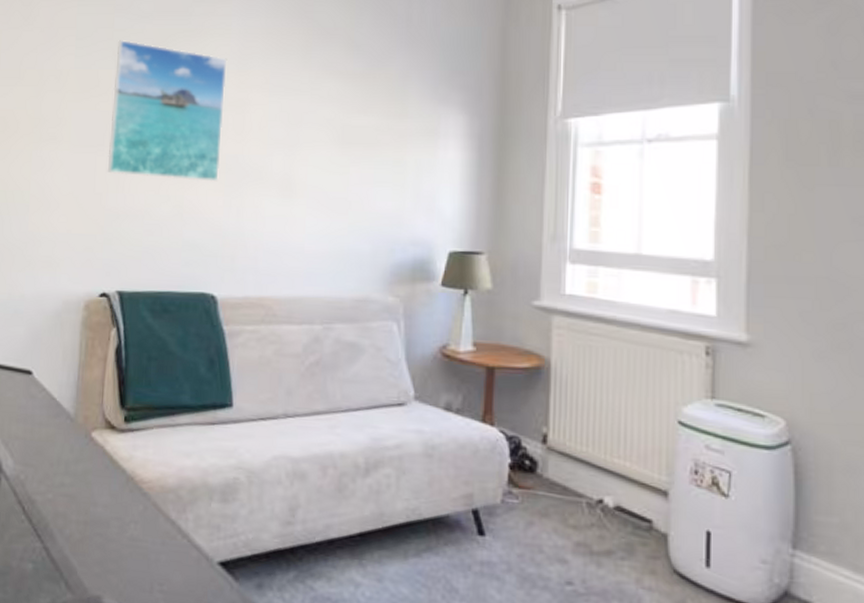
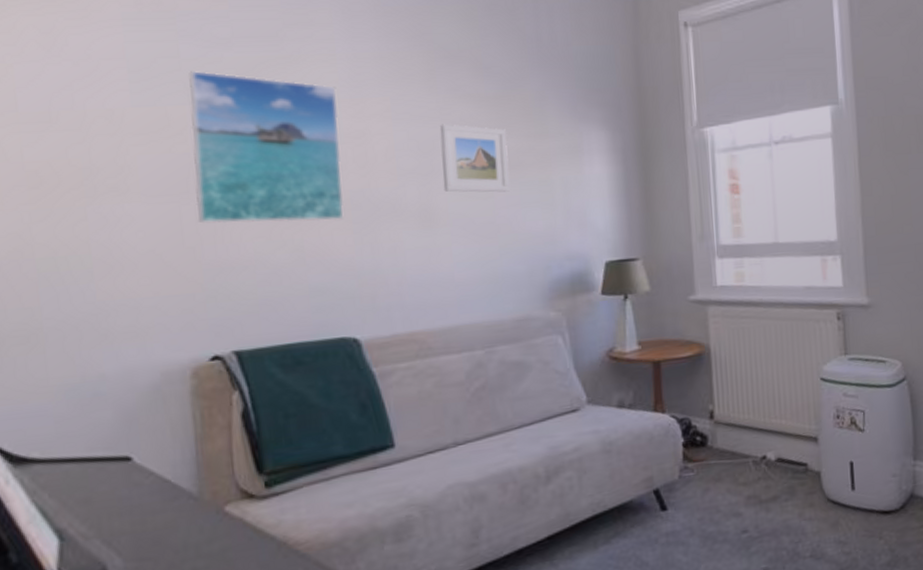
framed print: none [305,98,368,169] -> present [439,124,510,193]

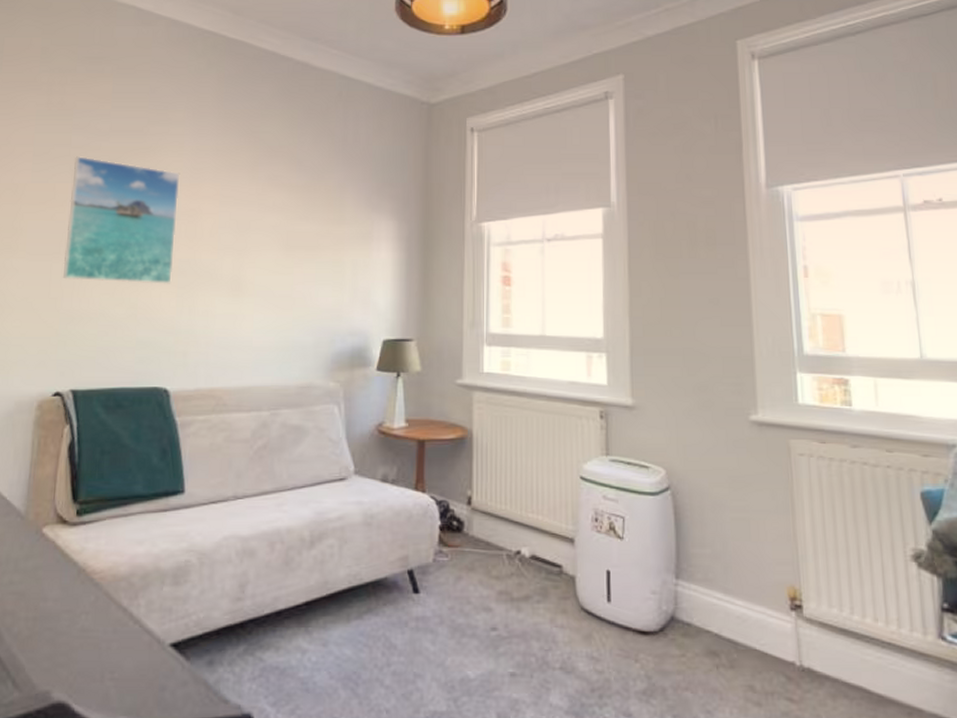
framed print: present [439,124,510,193] -> none [253,208,309,270]

